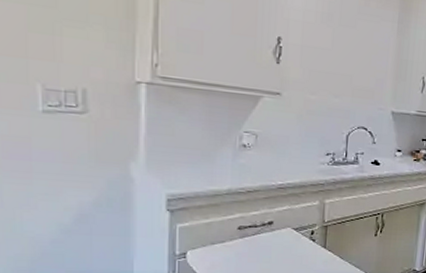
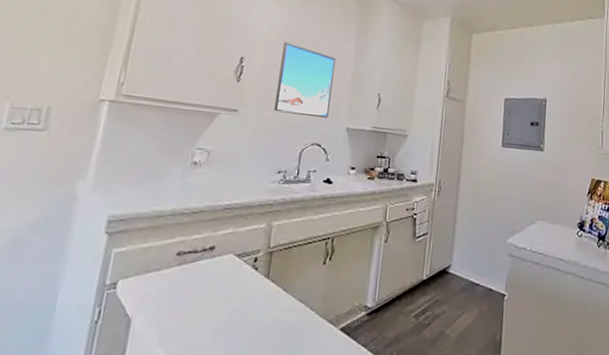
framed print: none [318,21,378,103] -> present [274,42,336,119]

